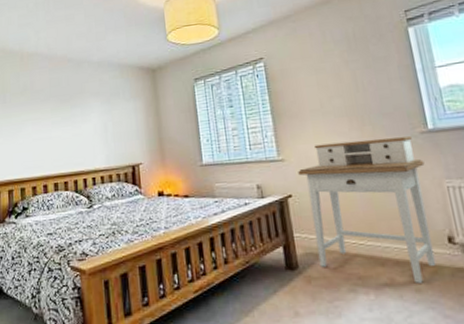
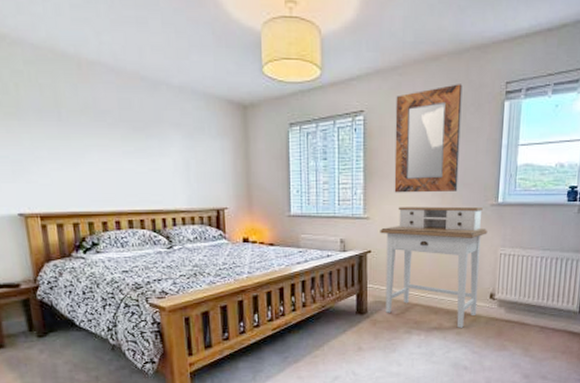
home mirror: none [292,20,377,131] -> present [394,84,463,193]

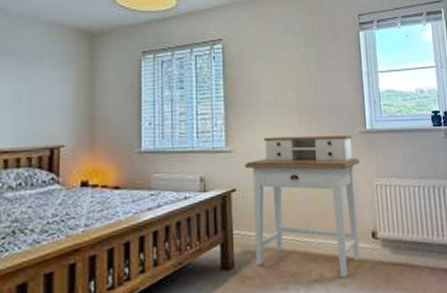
home mirror: present [394,84,463,193] -> none [254,15,324,123]

